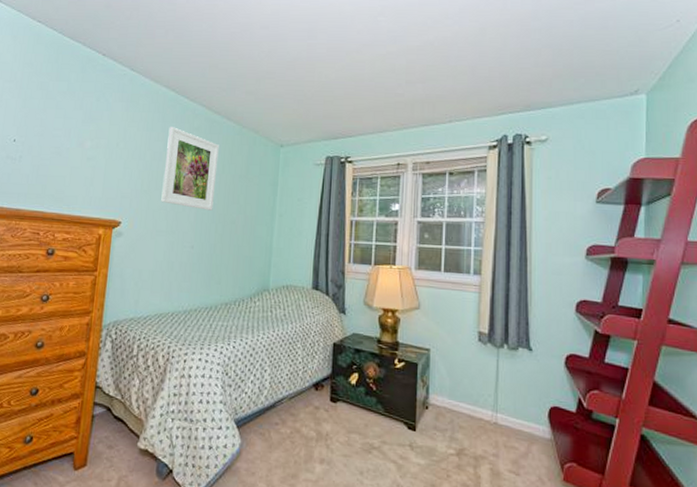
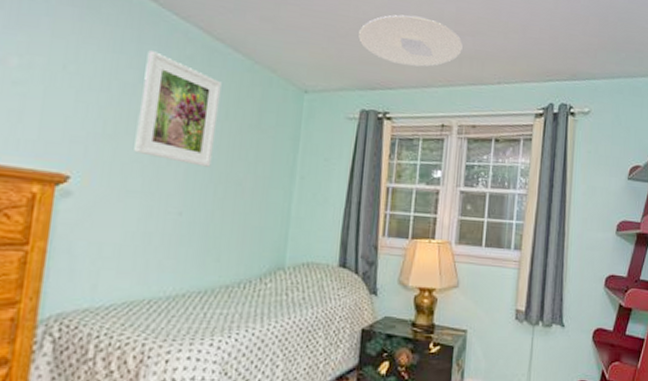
ceiling light: none [322,73,414,115] -> present [359,14,463,67]

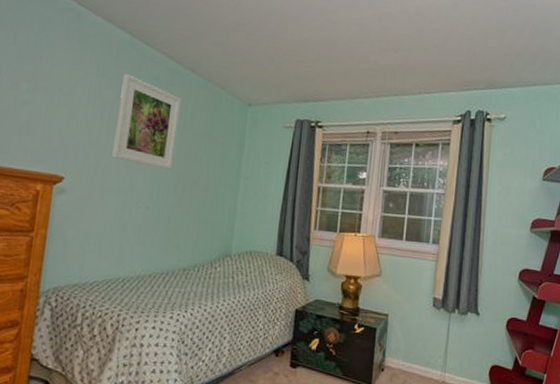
ceiling light: present [359,14,463,67] -> none [295,35,387,81]

